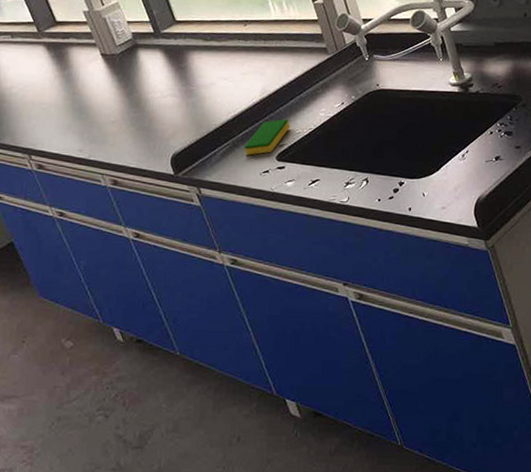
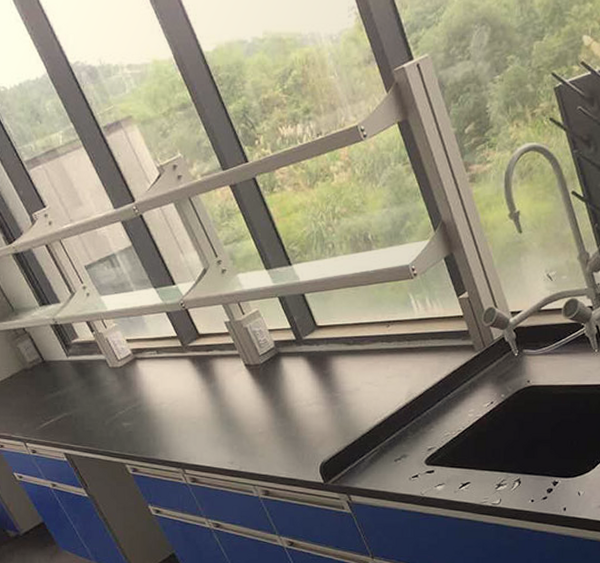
dish sponge: present [244,118,290,155] -> none [392,421,438,460]

